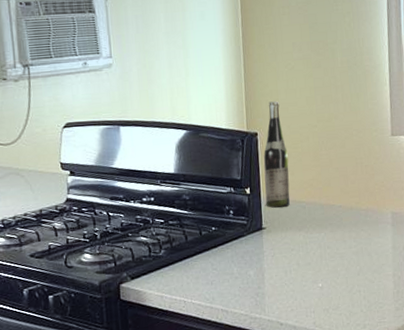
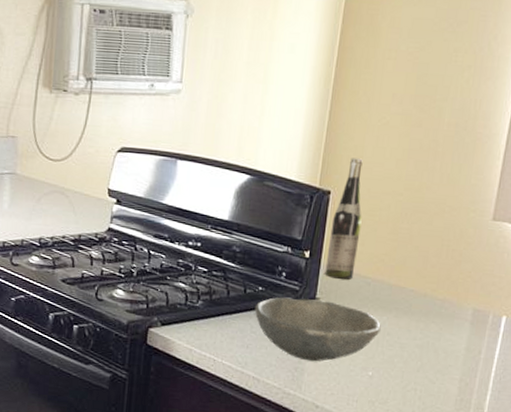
bowl: none [211,228,321,286] -> present [254,297,381,362]

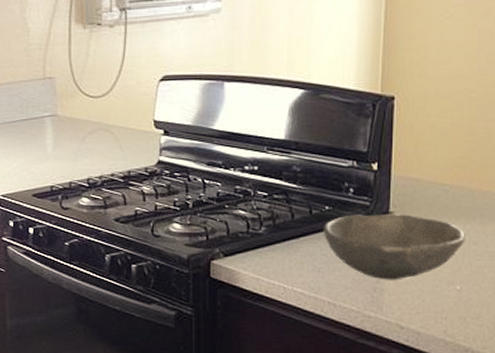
wine bottle: present [325,158,363,280] -> none [396,58,432,190]

